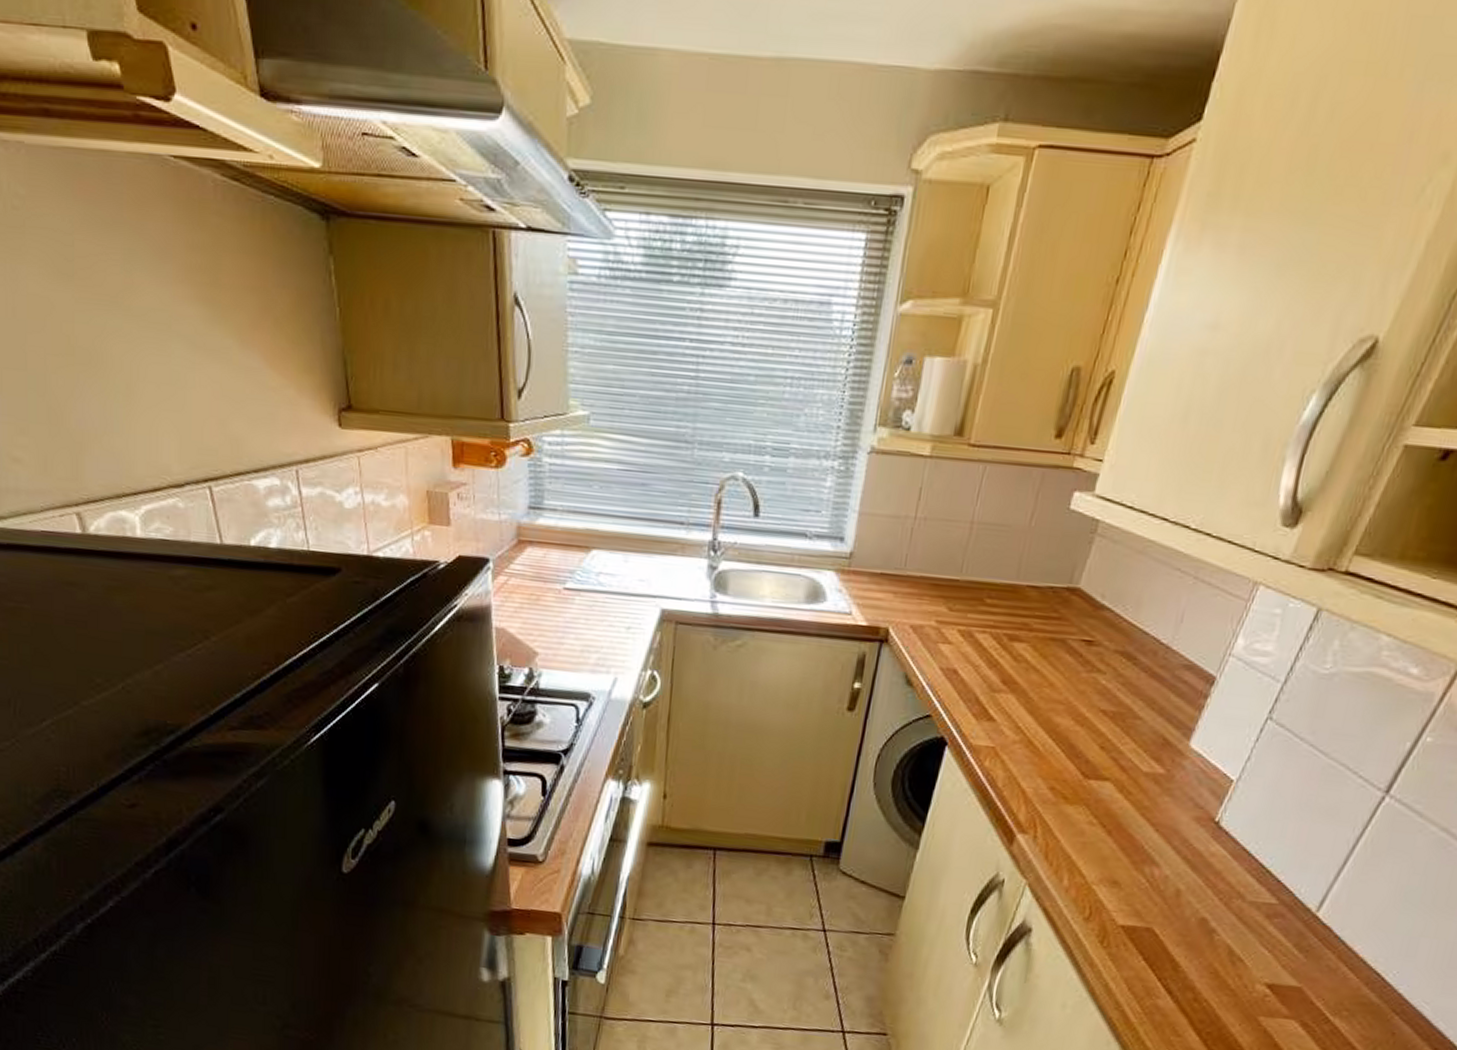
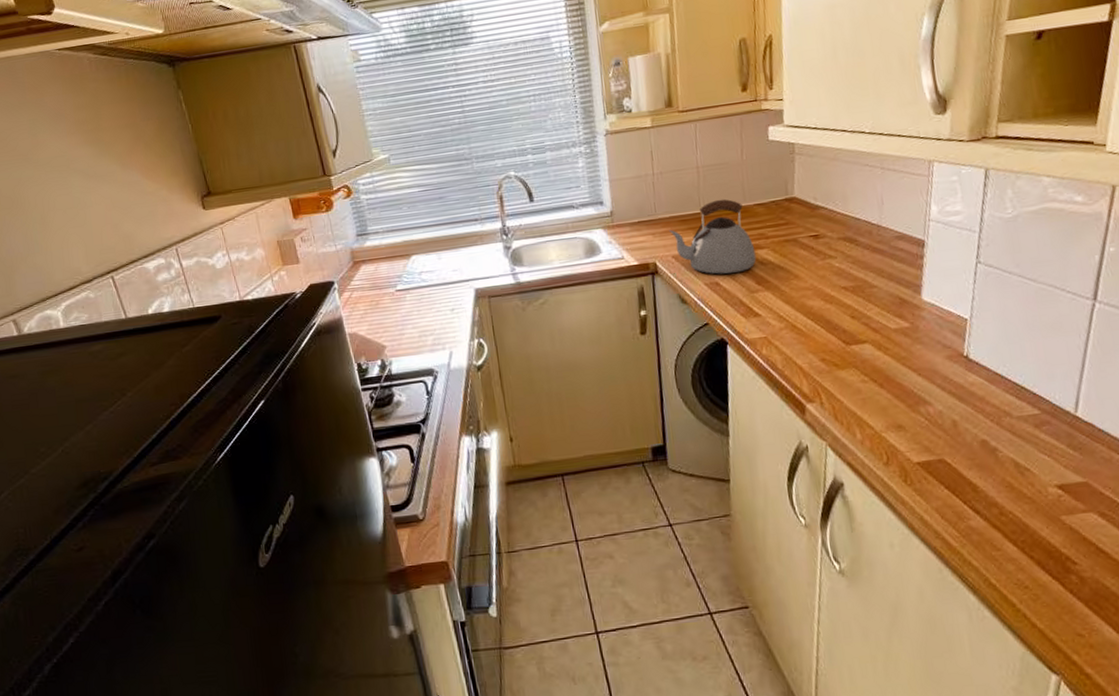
kettle: none [915,568,1013,664] -> present [669,199,757,275]

